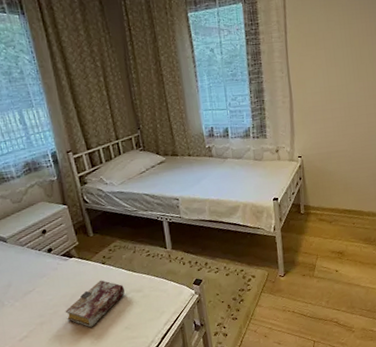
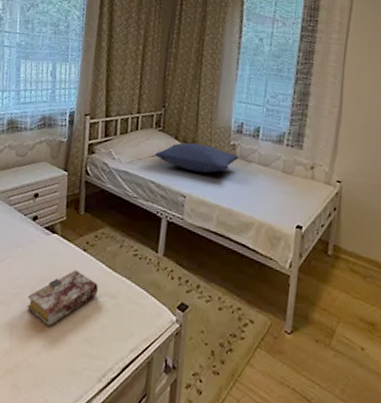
pillow: none [142,153,215,178] -> present [155,142,238,173]

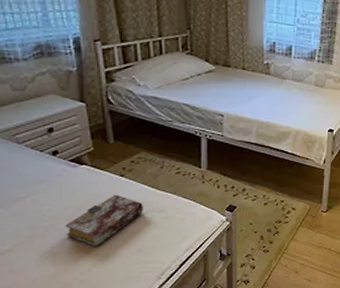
pillow: present [155,142,238,173] -> none [186,64,272,92]

